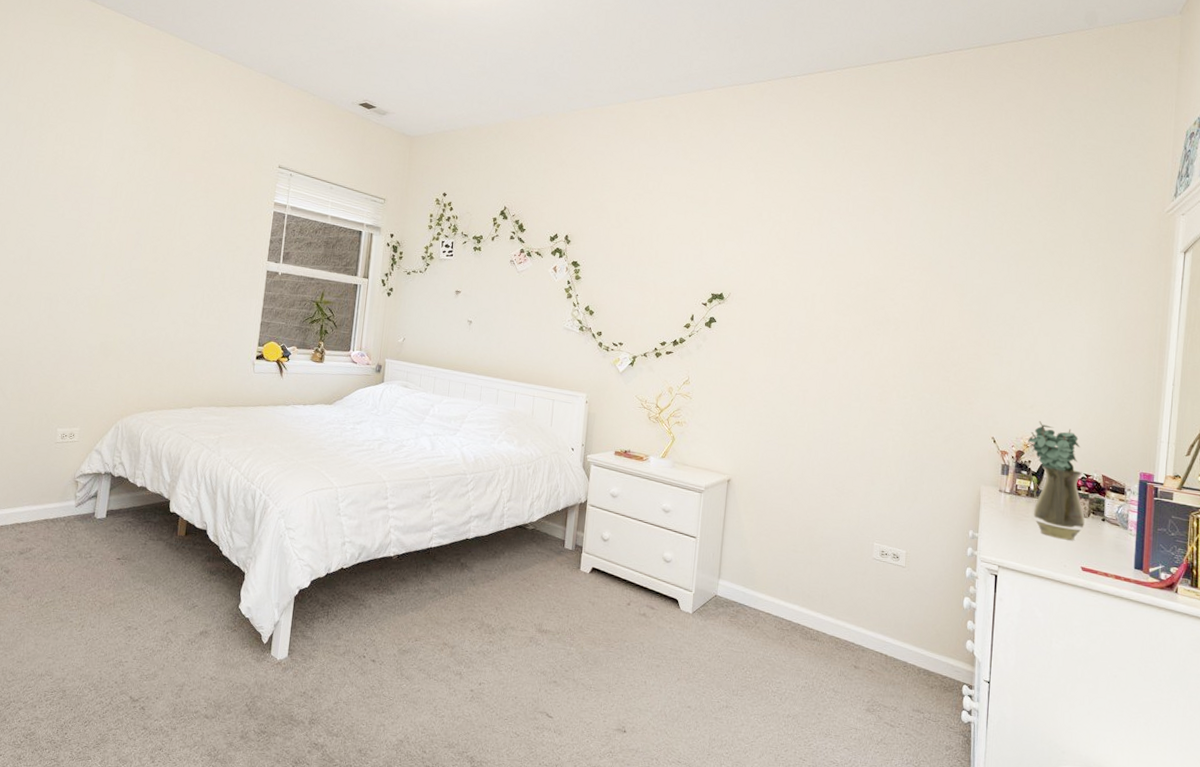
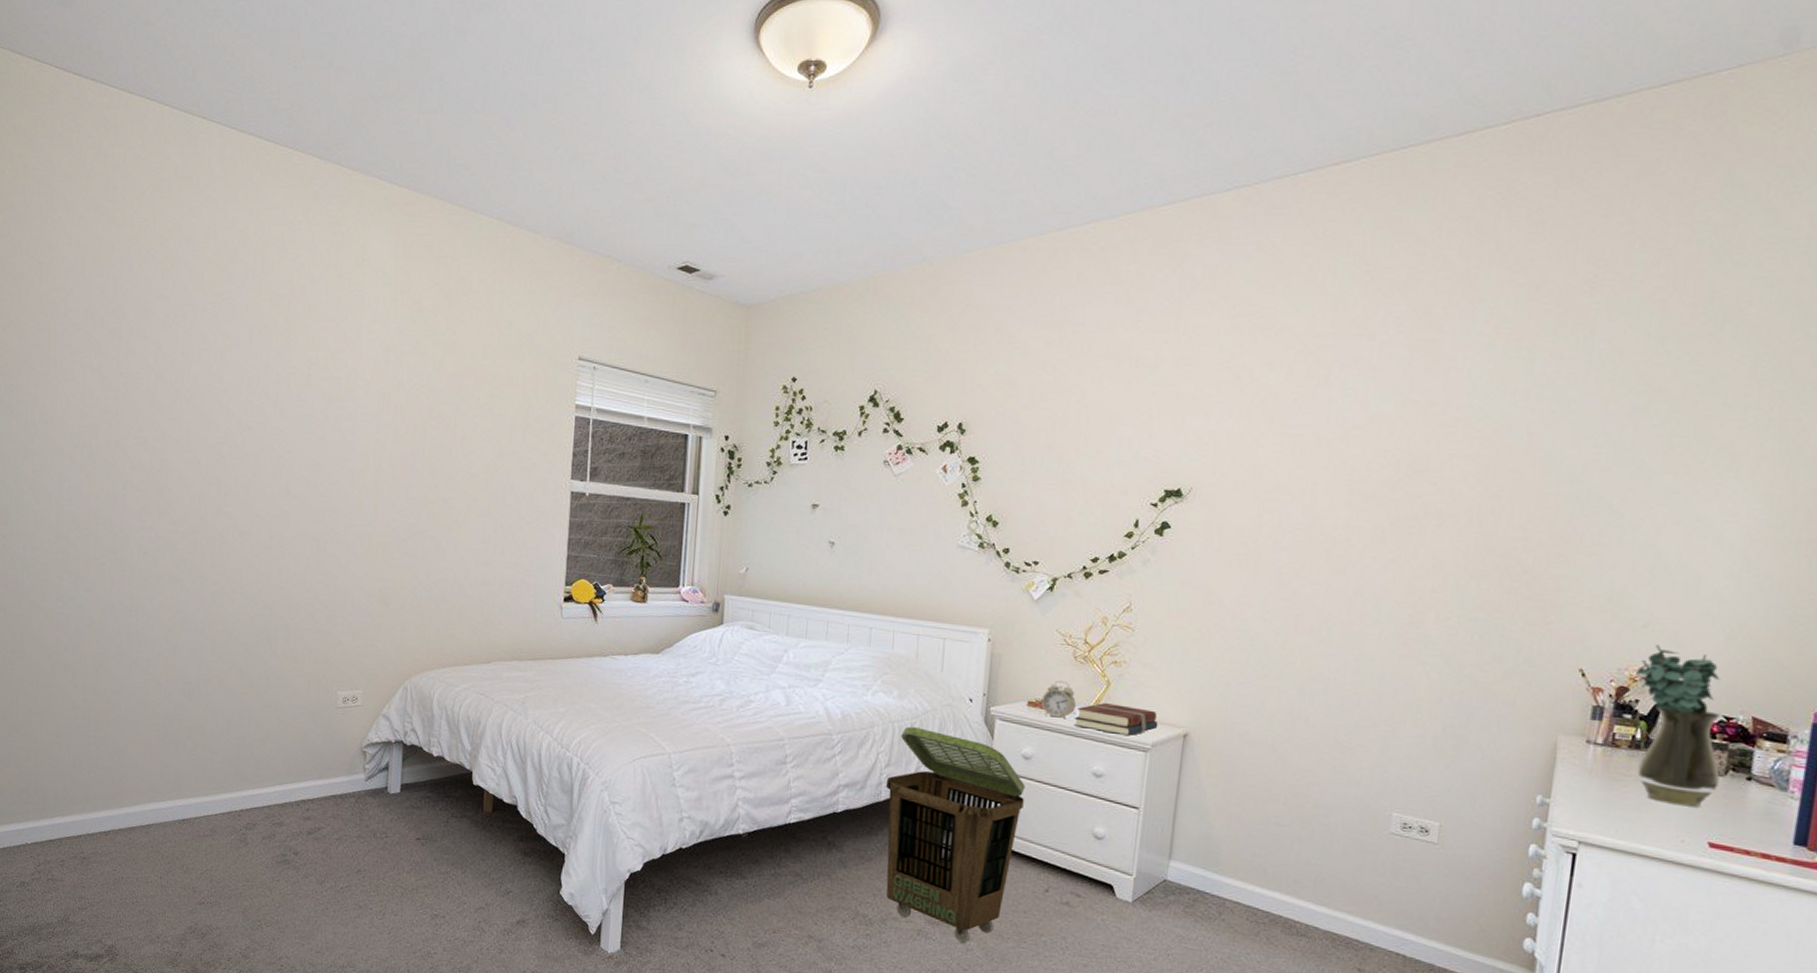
laundry basket: none [506,469,613,648] -> present [886,726,1025,943]
alarm clock: none [625,435,650,465] -> present [1041,680,1076,718]
books: none [648,453,710,481] -> present [1073,702,1158,736]

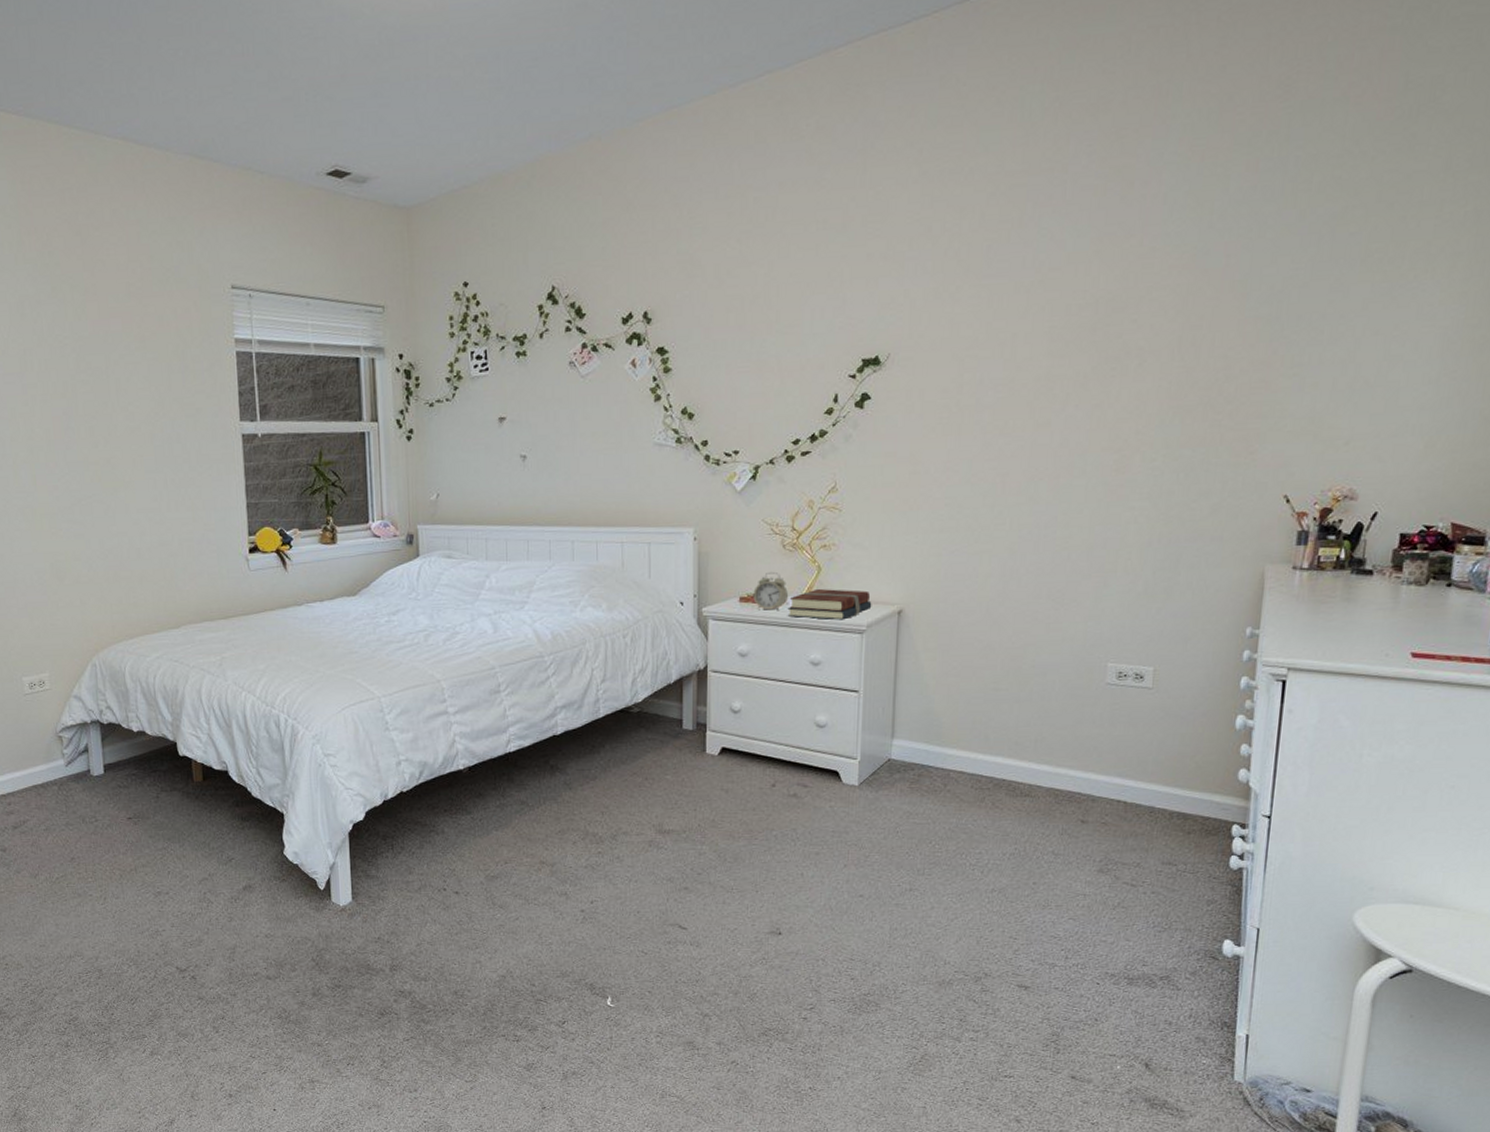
laundry basket: present [886,726,1025,943] -> none [604,638,744,848]
vase: present [1635,645,1720,808] -> none [1338,461,1421,621]

